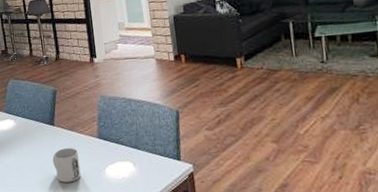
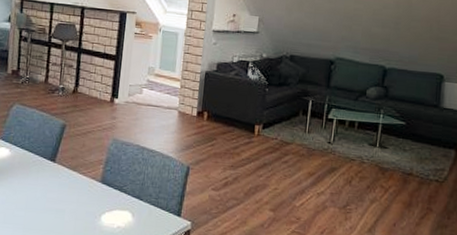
mug: present [52,148,81,183] -> none [44,188,76,225]

